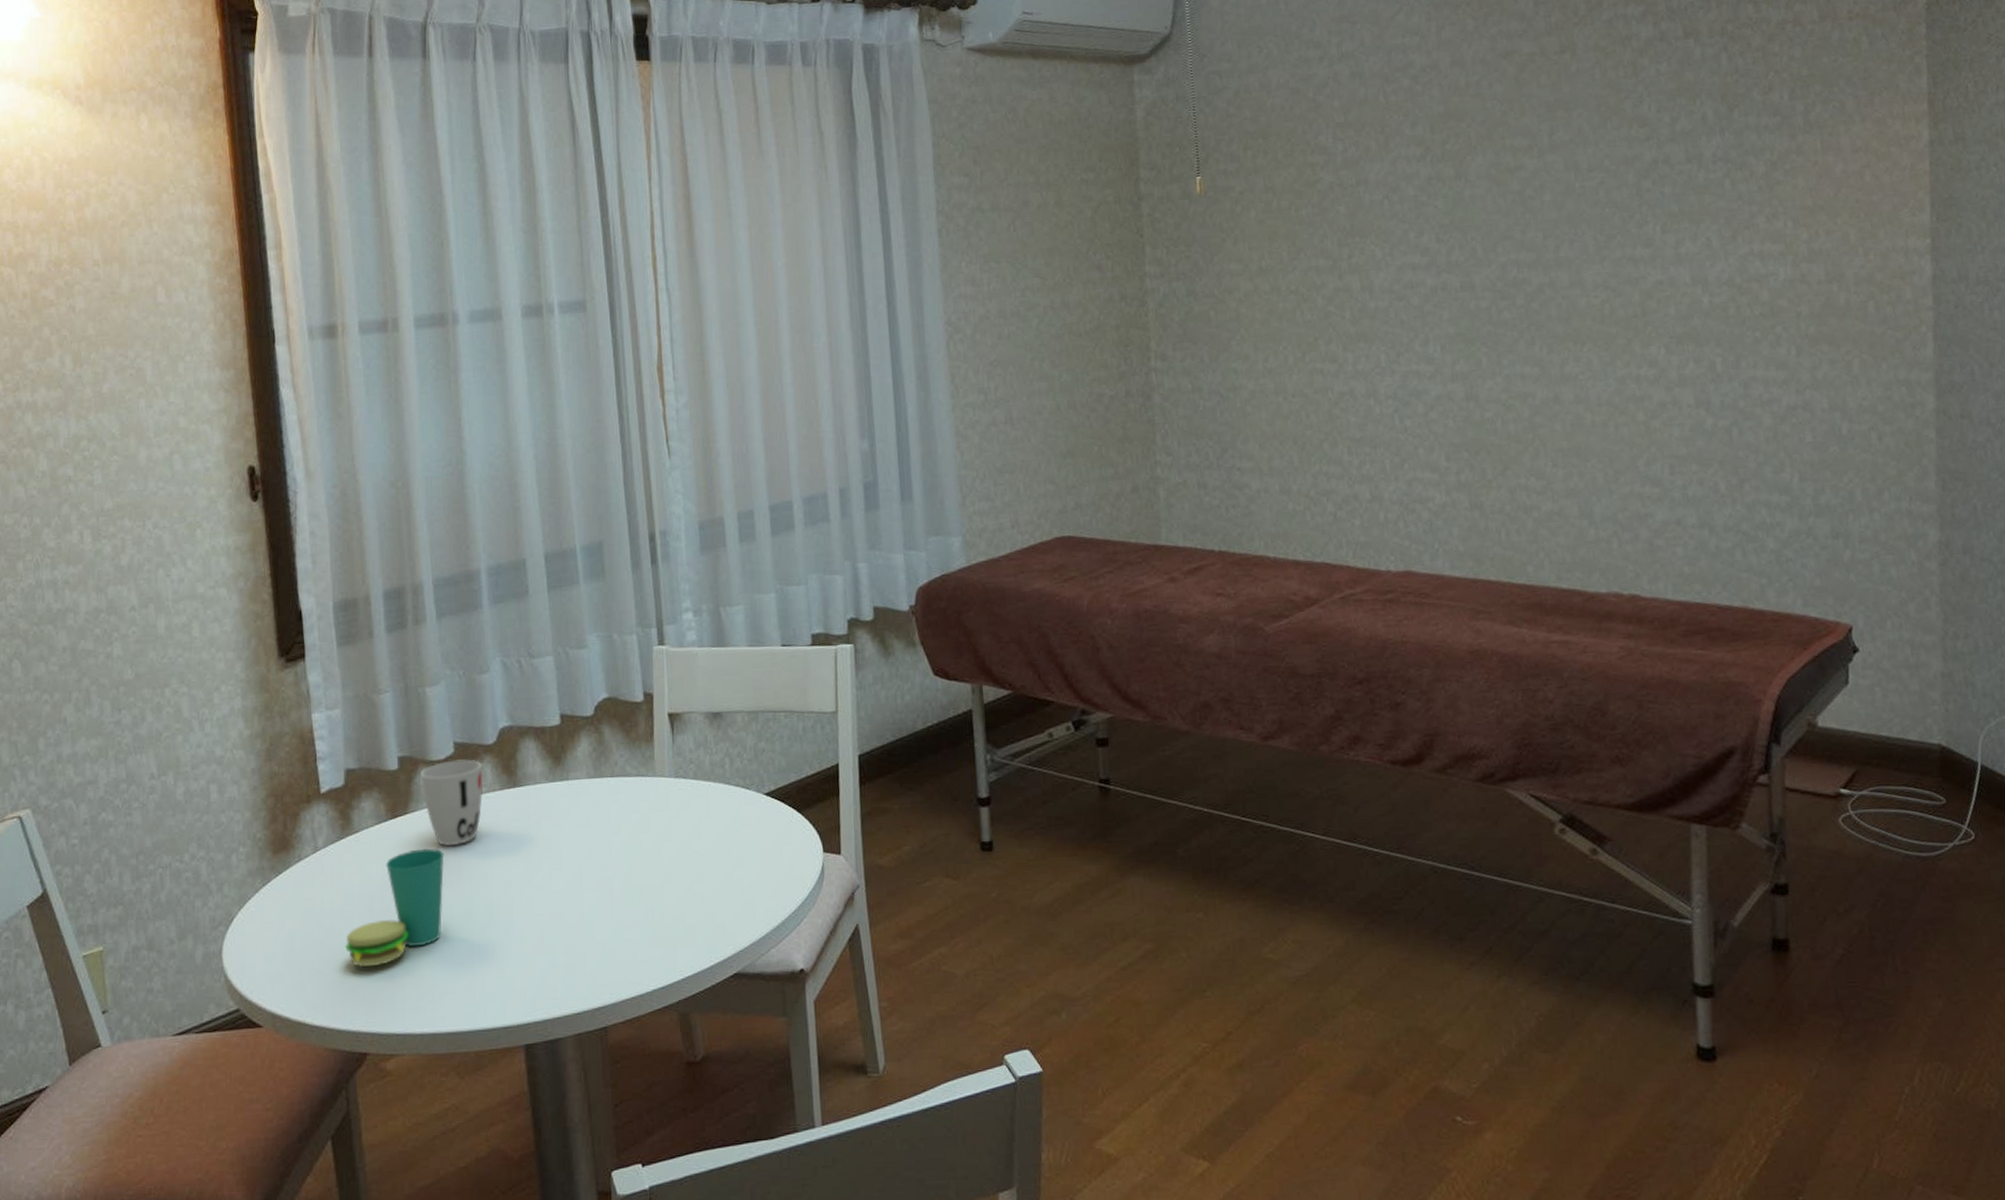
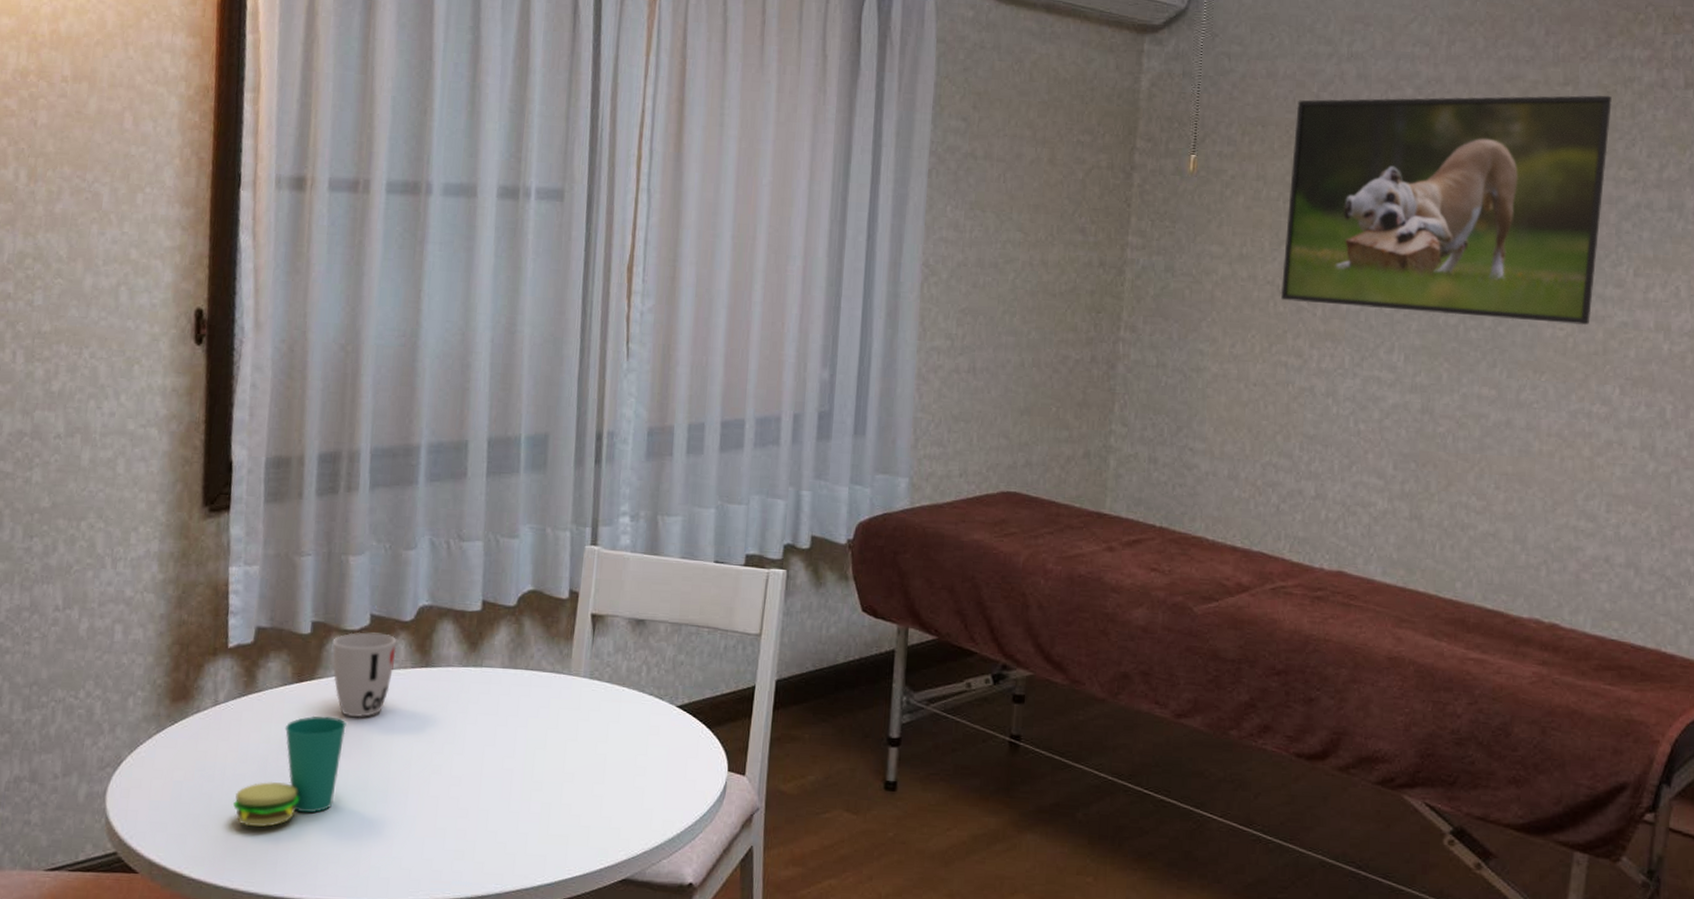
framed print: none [1294,56,1624,308] -> present [1280,95,1612,326]

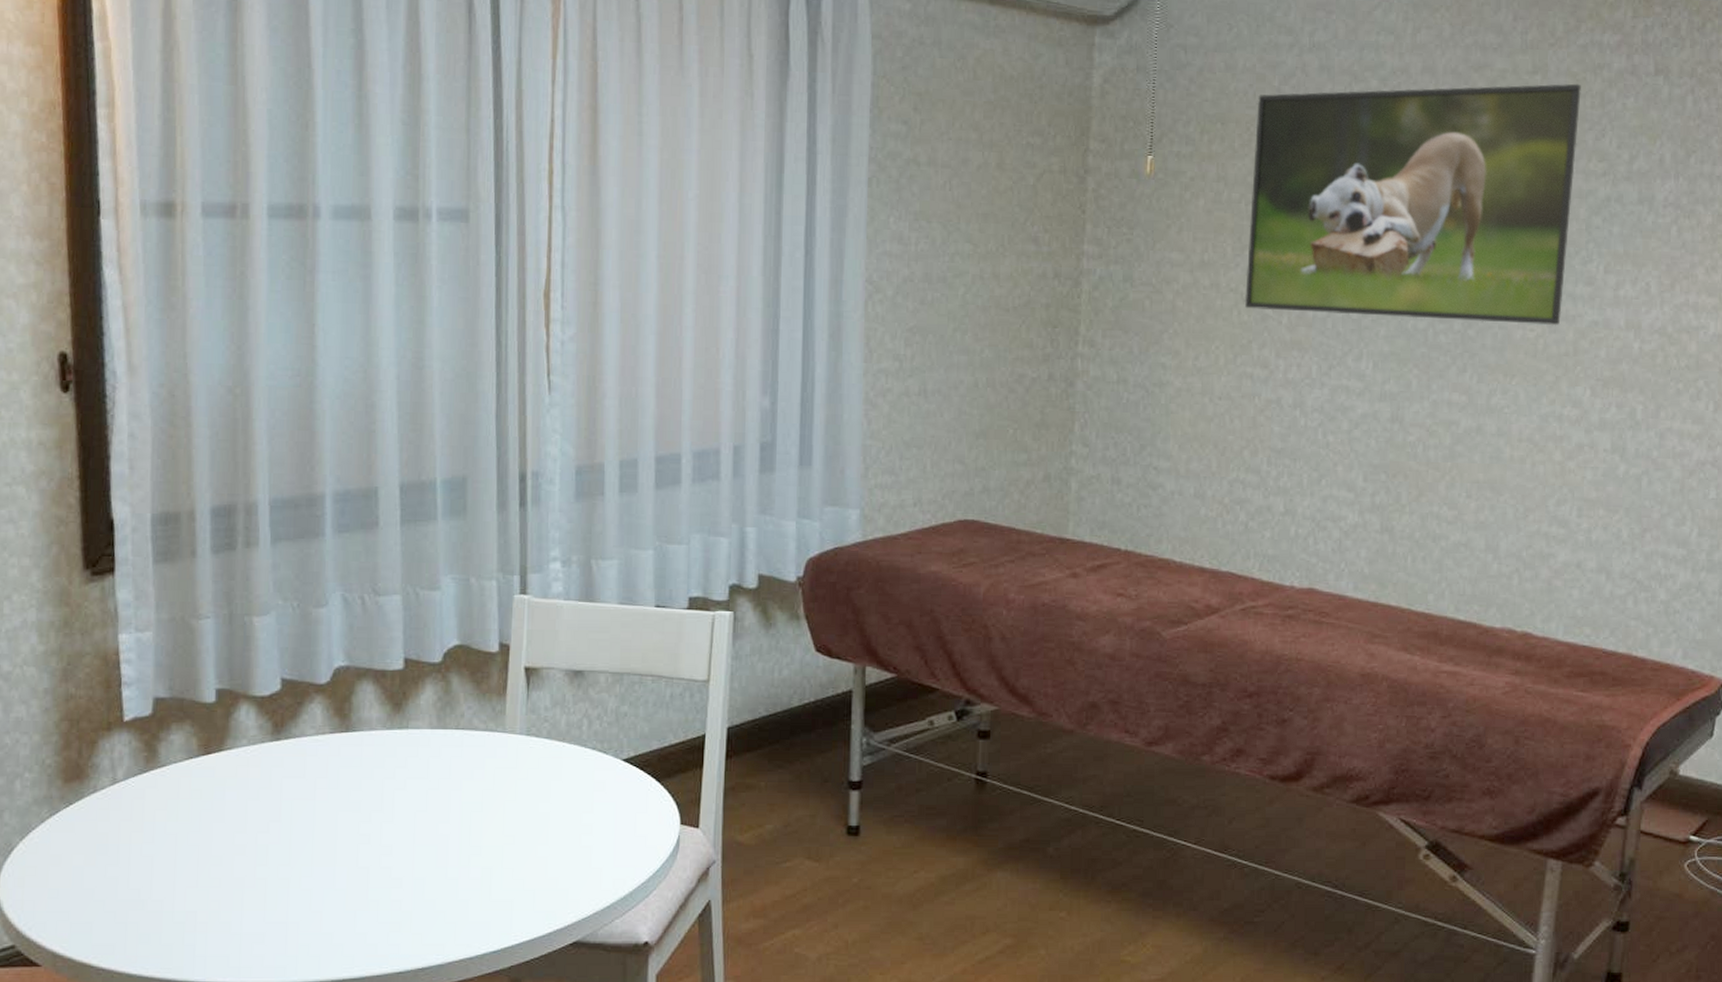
cup: present [232,715,347,827] -> none [141,789,262,909]
cup: present [332,632,397,718] -> none [240,697,313,789]

